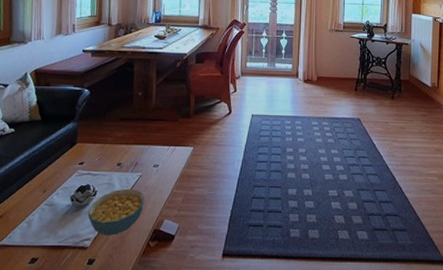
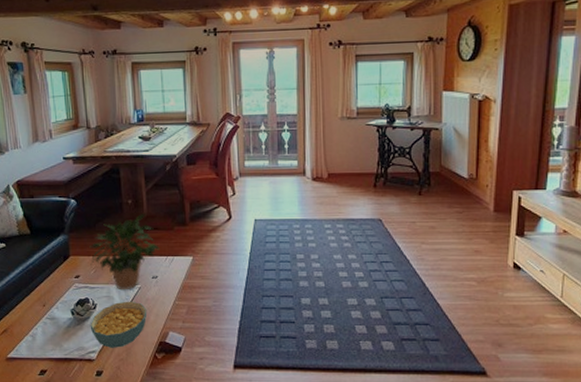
potted plant: none [96,105,164,178] -> present [89,214,160,291]

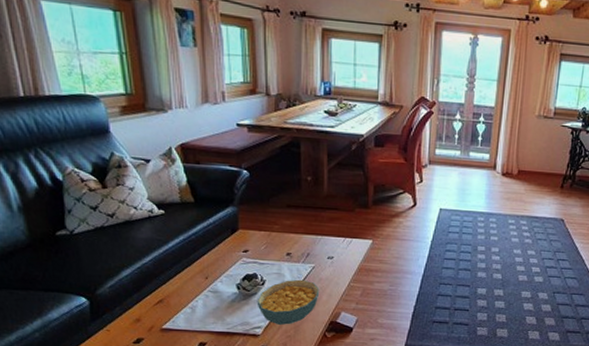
potted plant: present [89,214,160,291] -> none [261,192,338,269]

